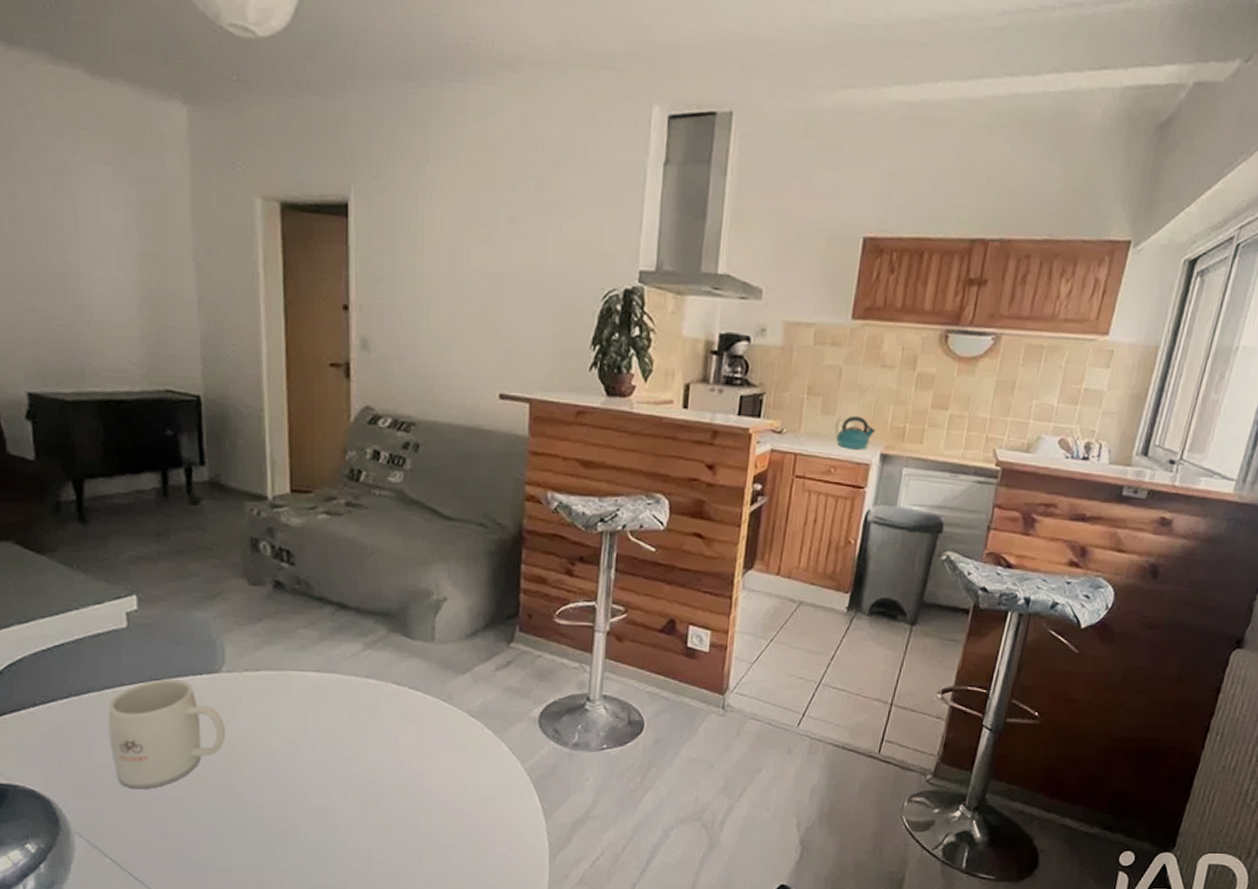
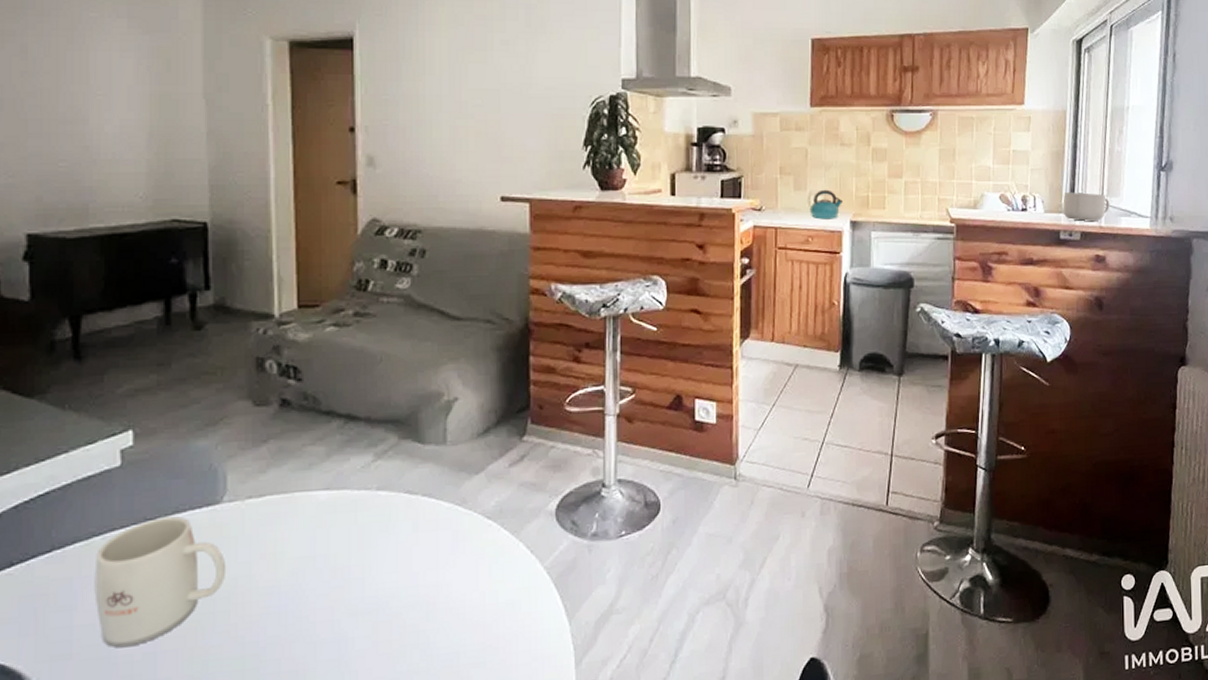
cup: none [1131,443,1191,480] -> present [1063,192,1110,222]

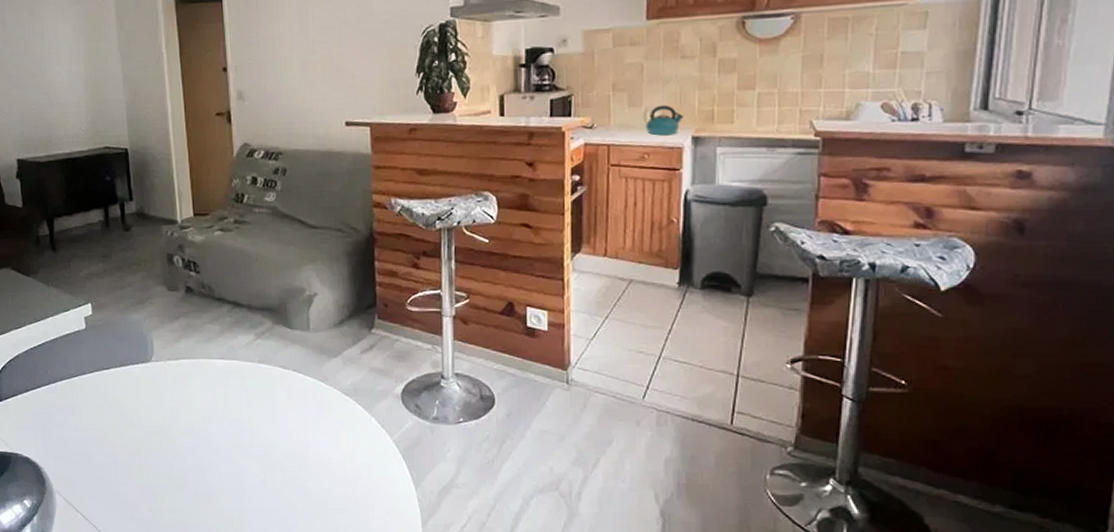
mug: present [94,516,227,648] -> none [75,368,158,457]
cup: present [1063,192,1110,222] -> none [970,97,1042,132]

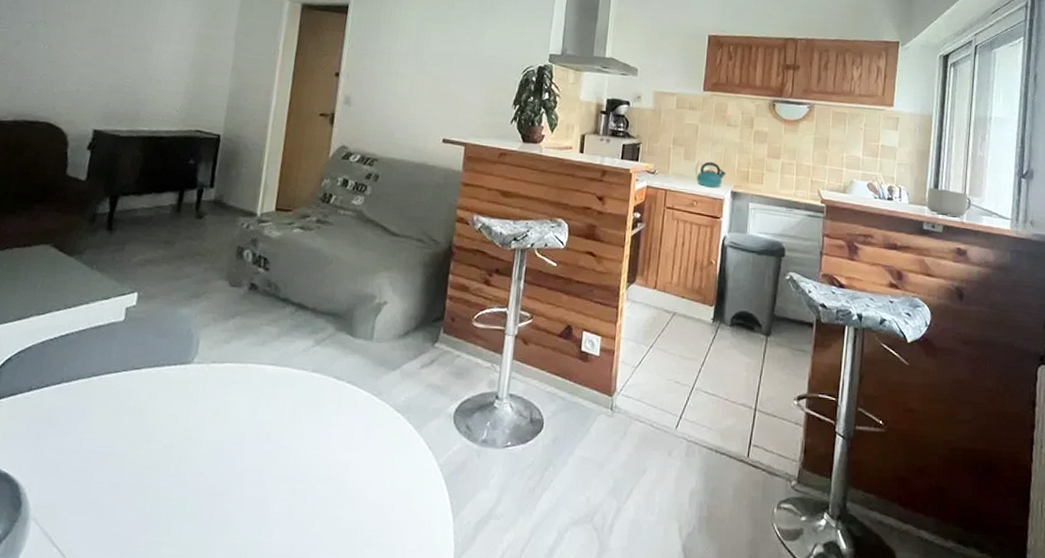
cup: none [970,97,1042,132] -> present [926,188,972,218]

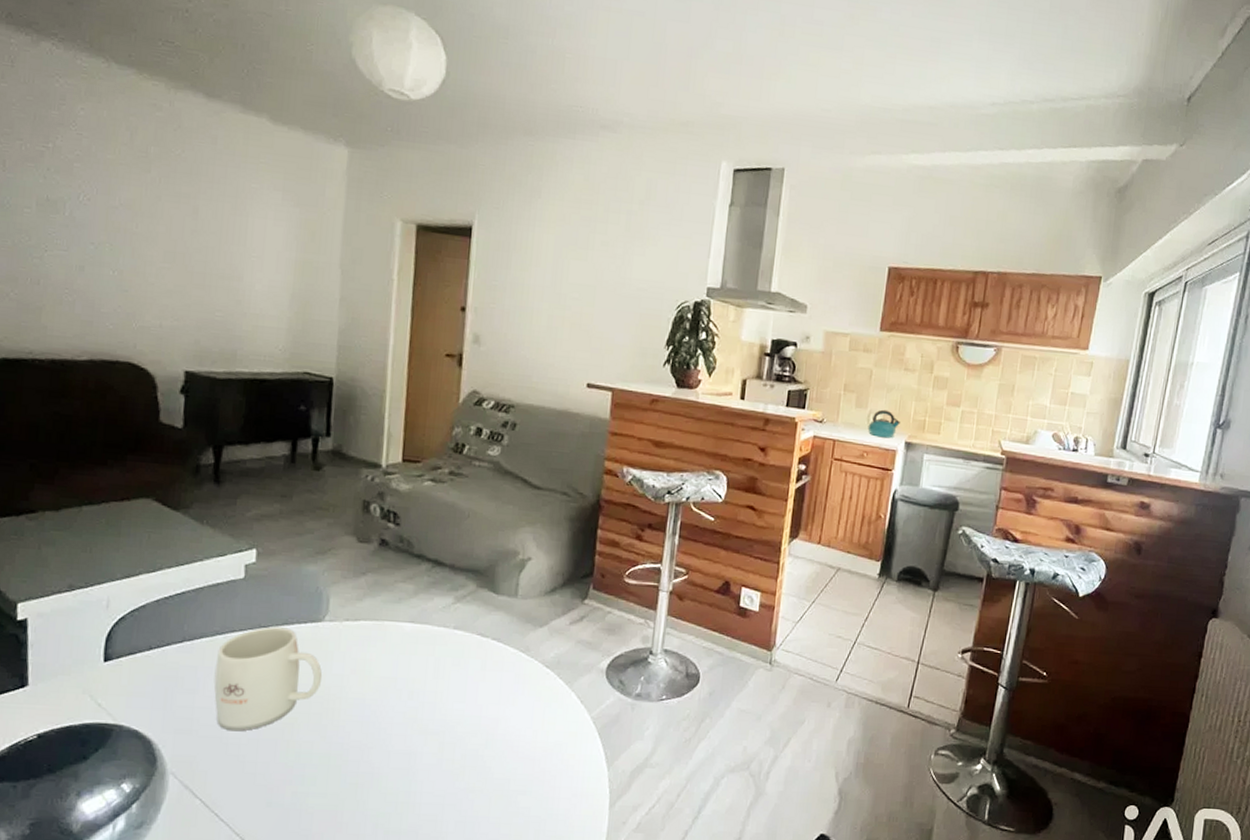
mug: none [82,368,186,476] -> present [213,627,323,732]
cup: present [926,188,972,218] -> none [1113,438,1162,470]

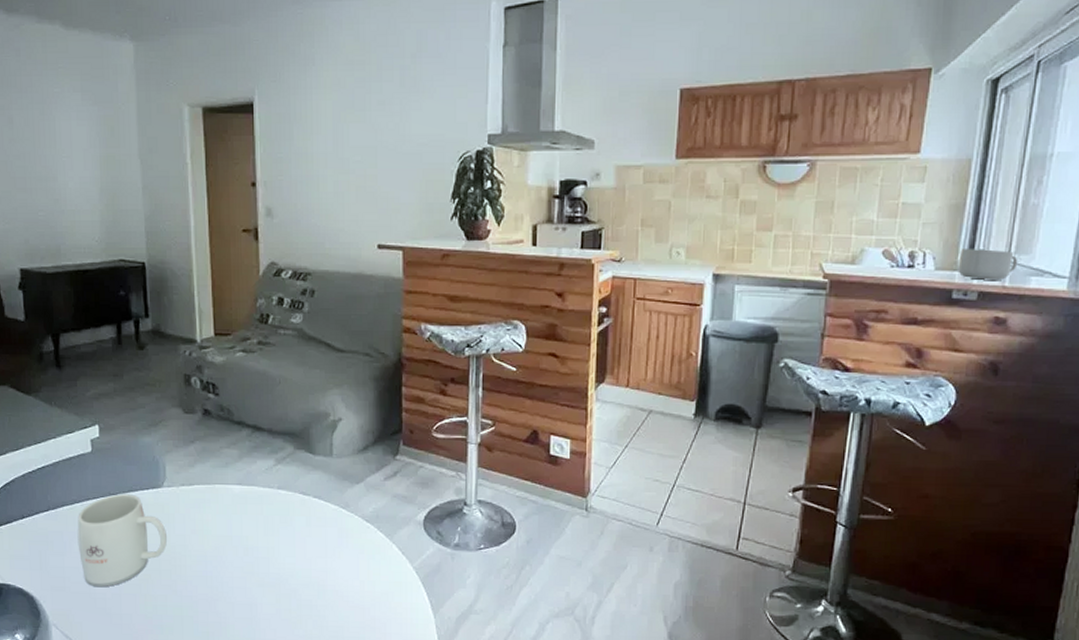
kettle: present [867,409,900,439] -> none [670,242,706,272]
cup: none [1113,438,1162,470] -> present [958,249,1018,281]

